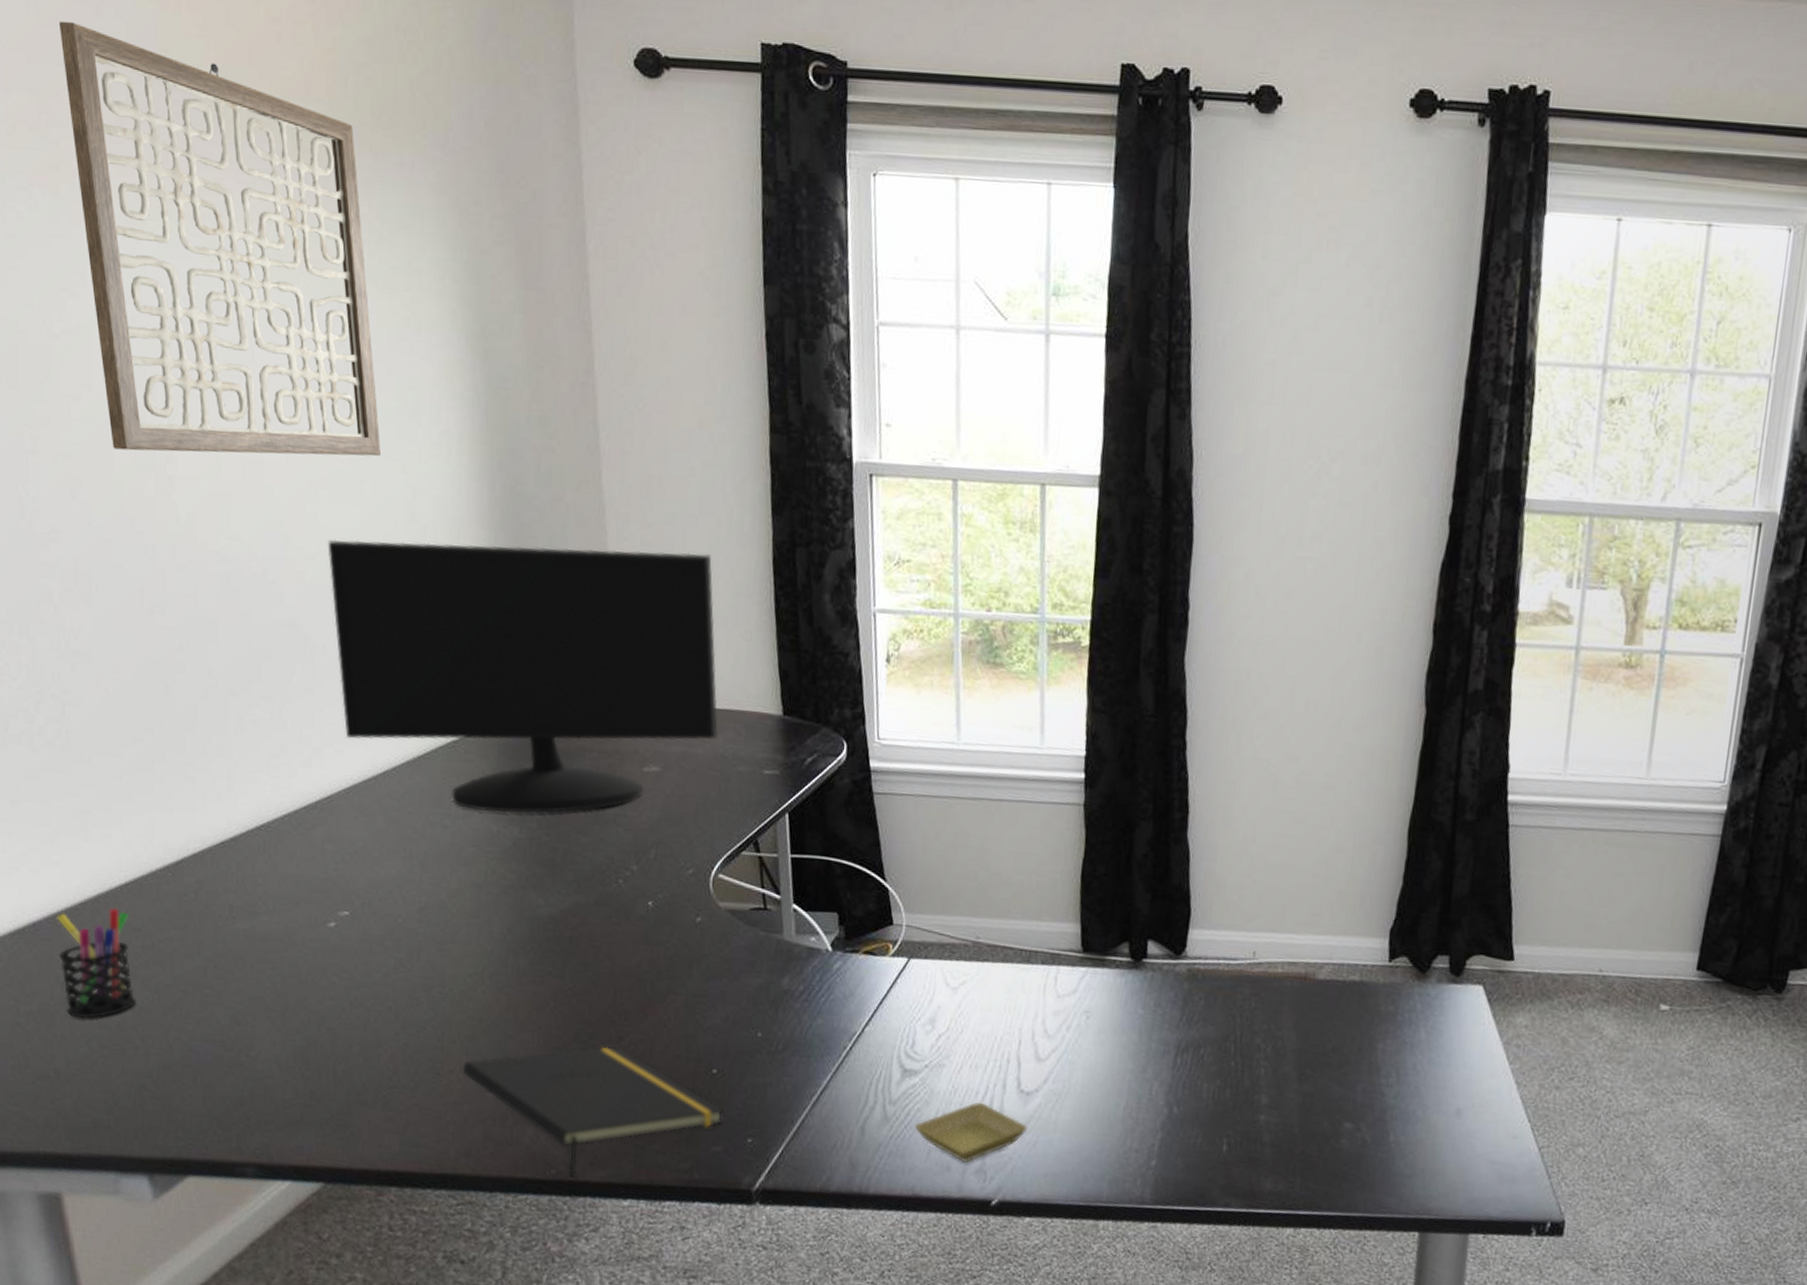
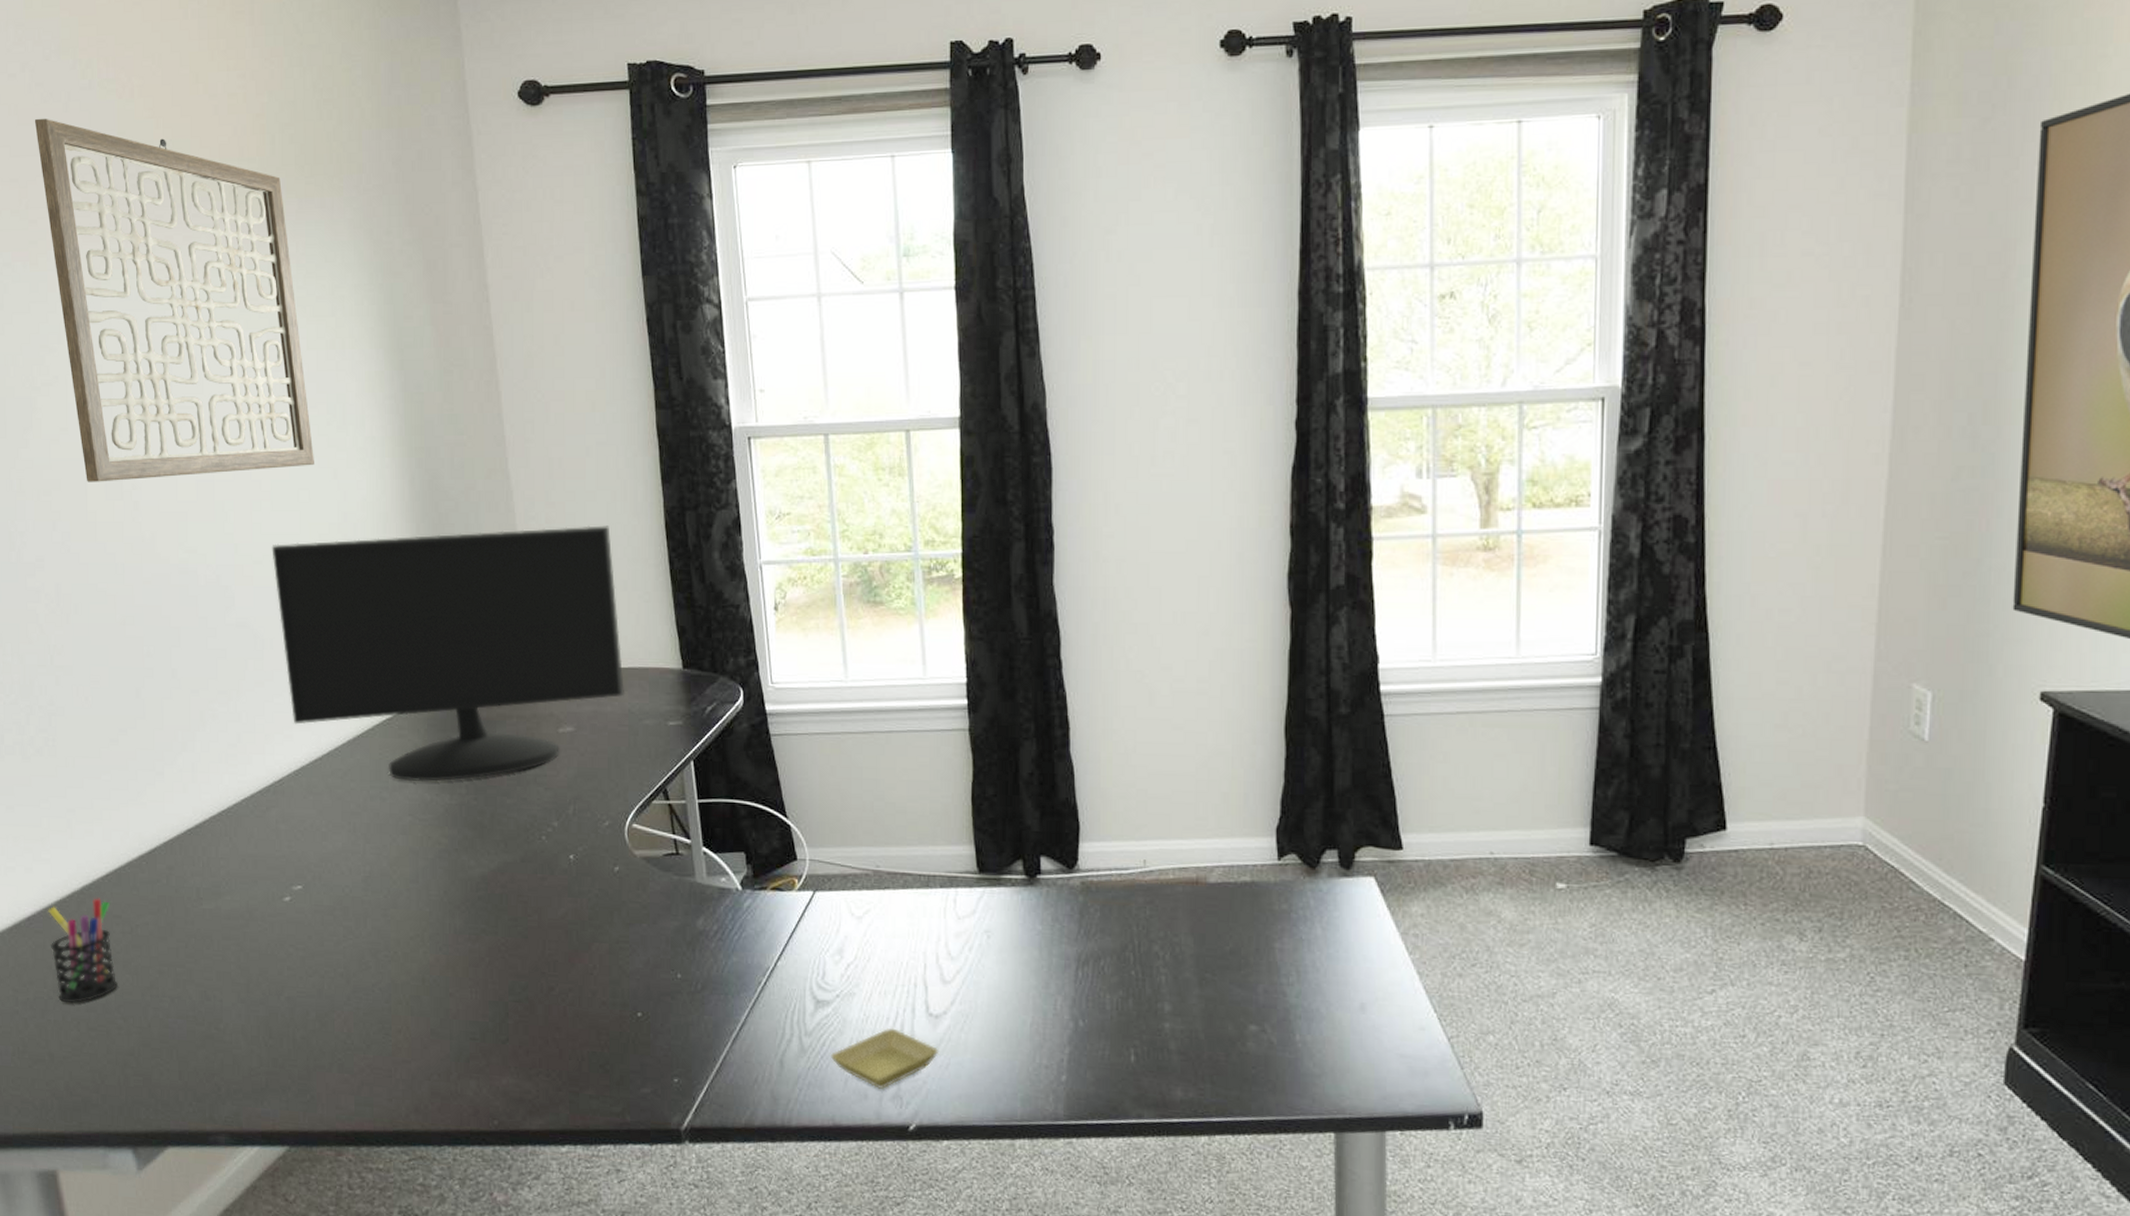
notepad: present [462,1046,724,1178] -> none [408,996,650,1128]

